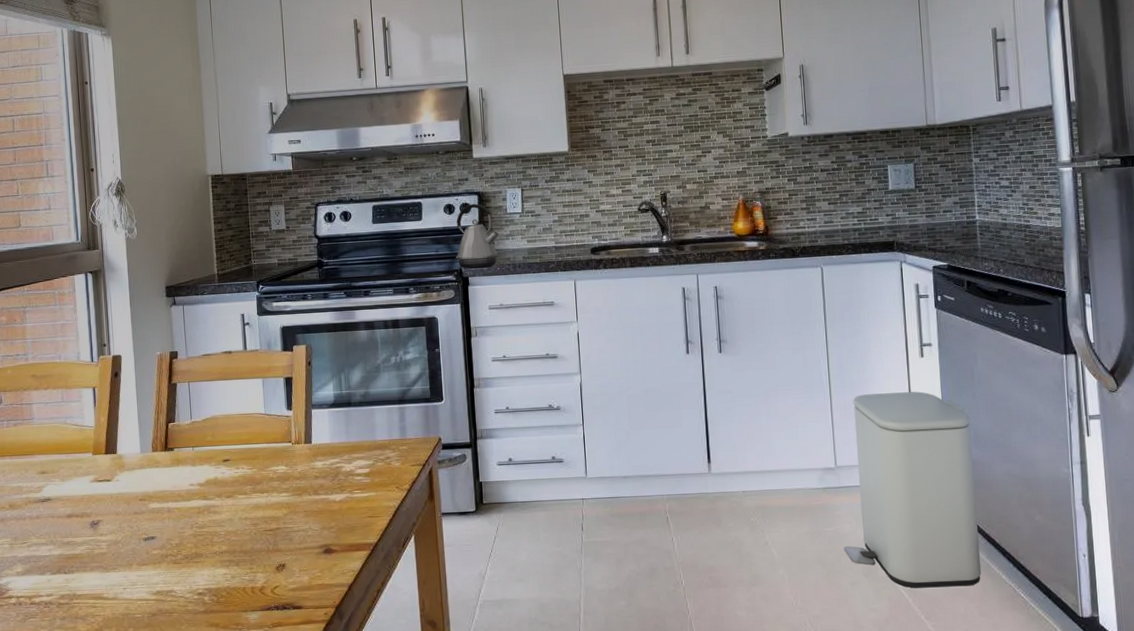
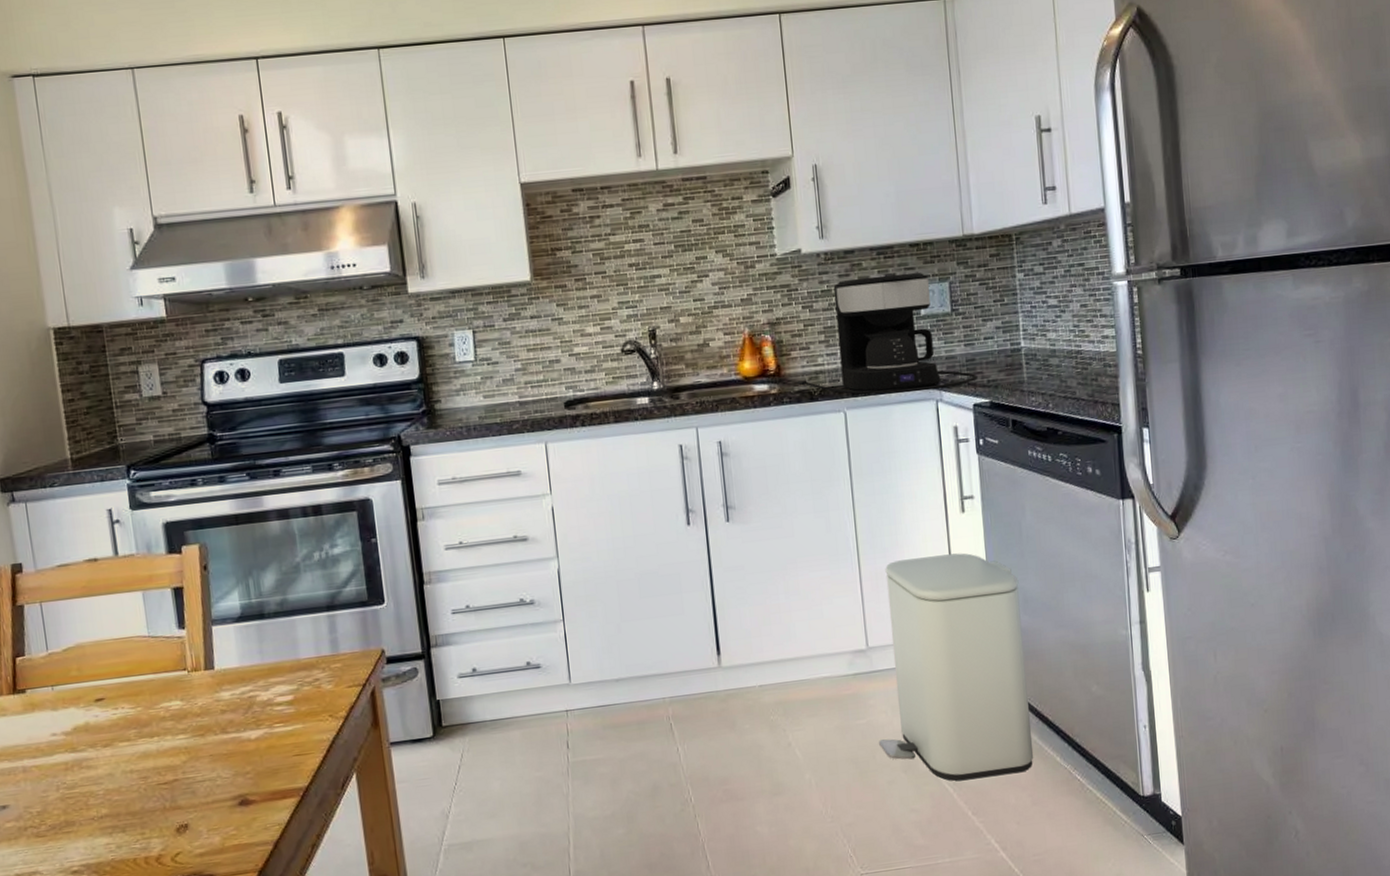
kettle: present [455,203,499,270] -> none [390,351,447,436]
coffee maker: none [782,154,937,254] -> present [797,272,978,395]

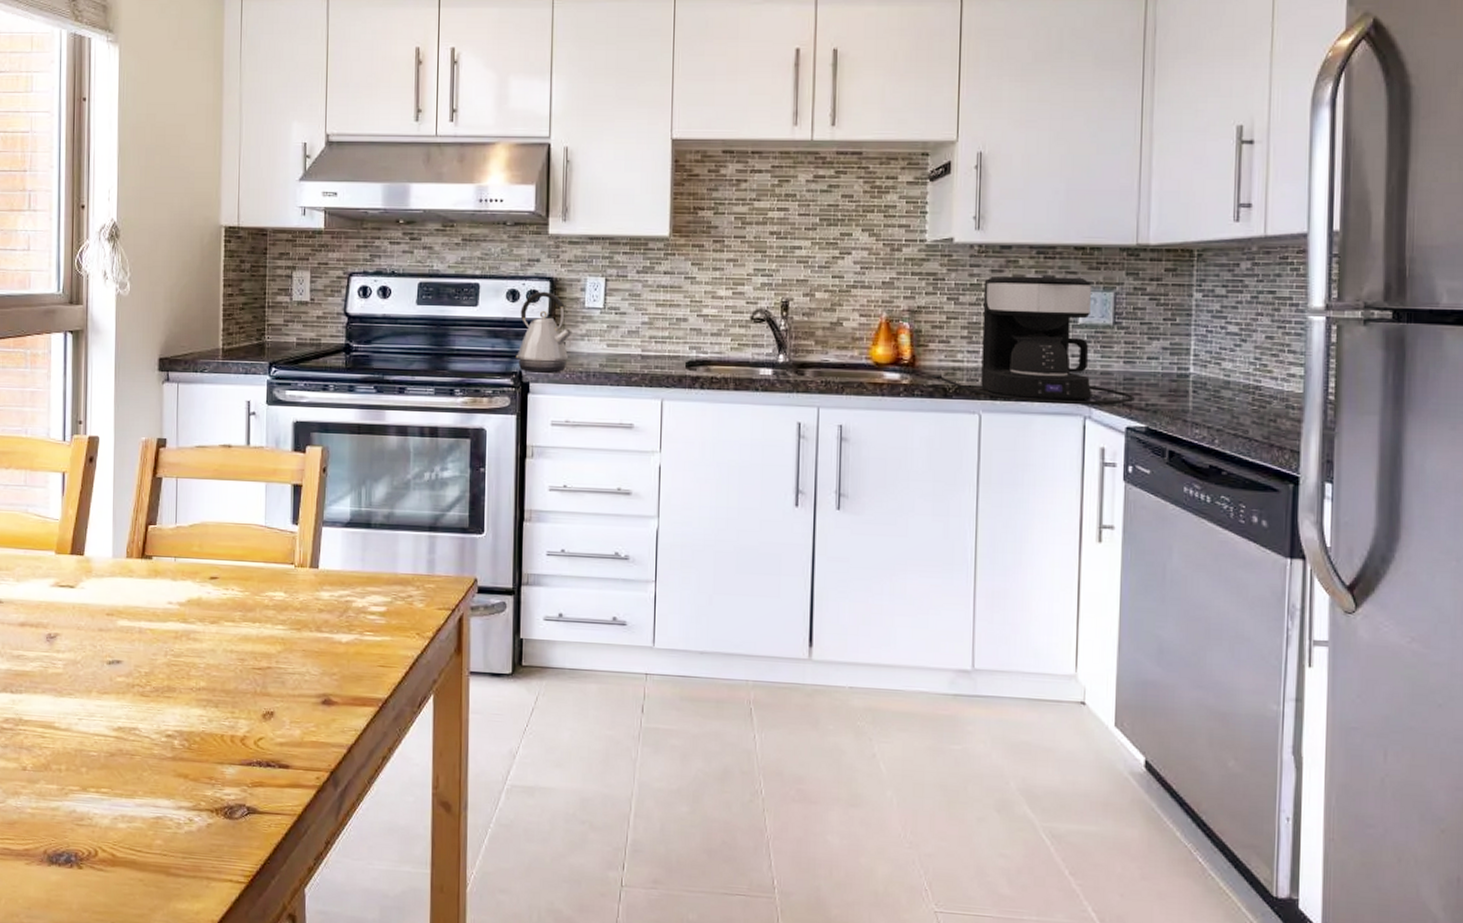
kettle: none [390,351,447,436] -> present [515,291,572,374]
pedal bin: present [878,553,1034,781] -> none [972,581,1155,840]

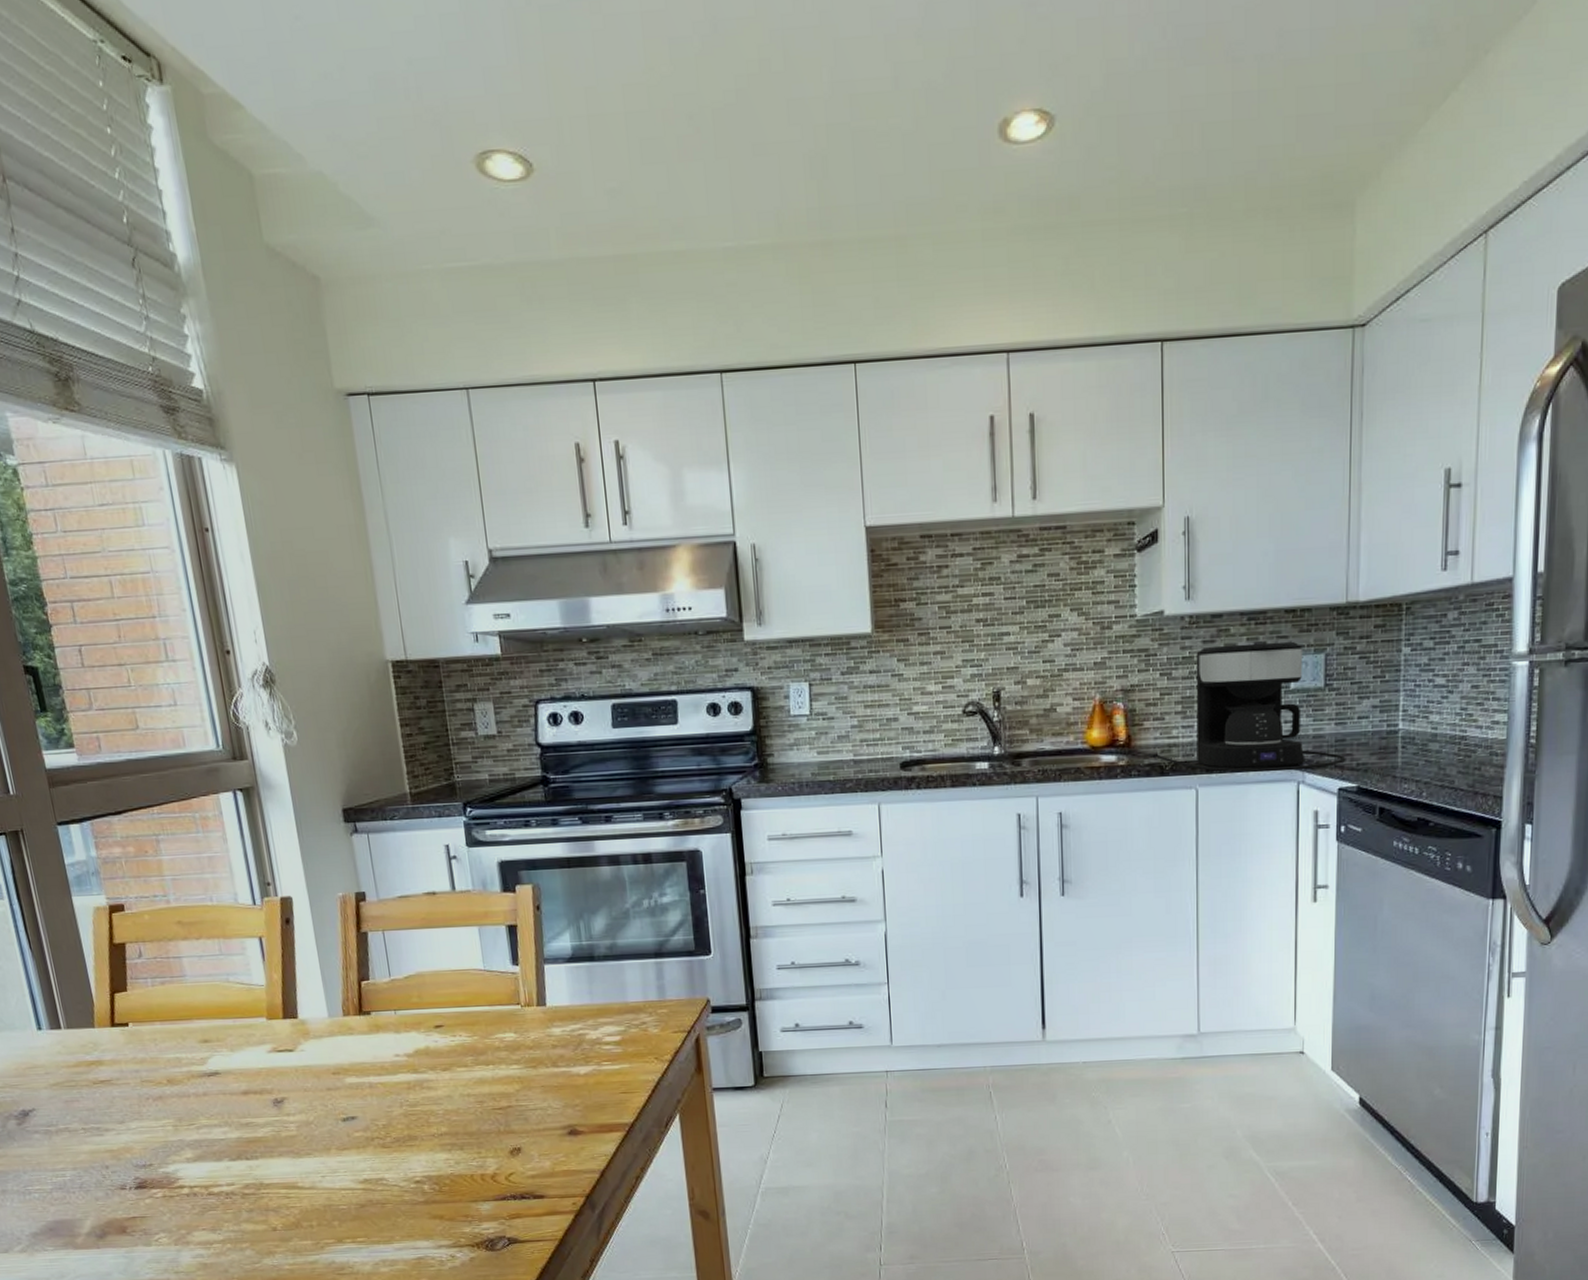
kettle: present [515,291,572,374] -> none [723,702,780,789]

